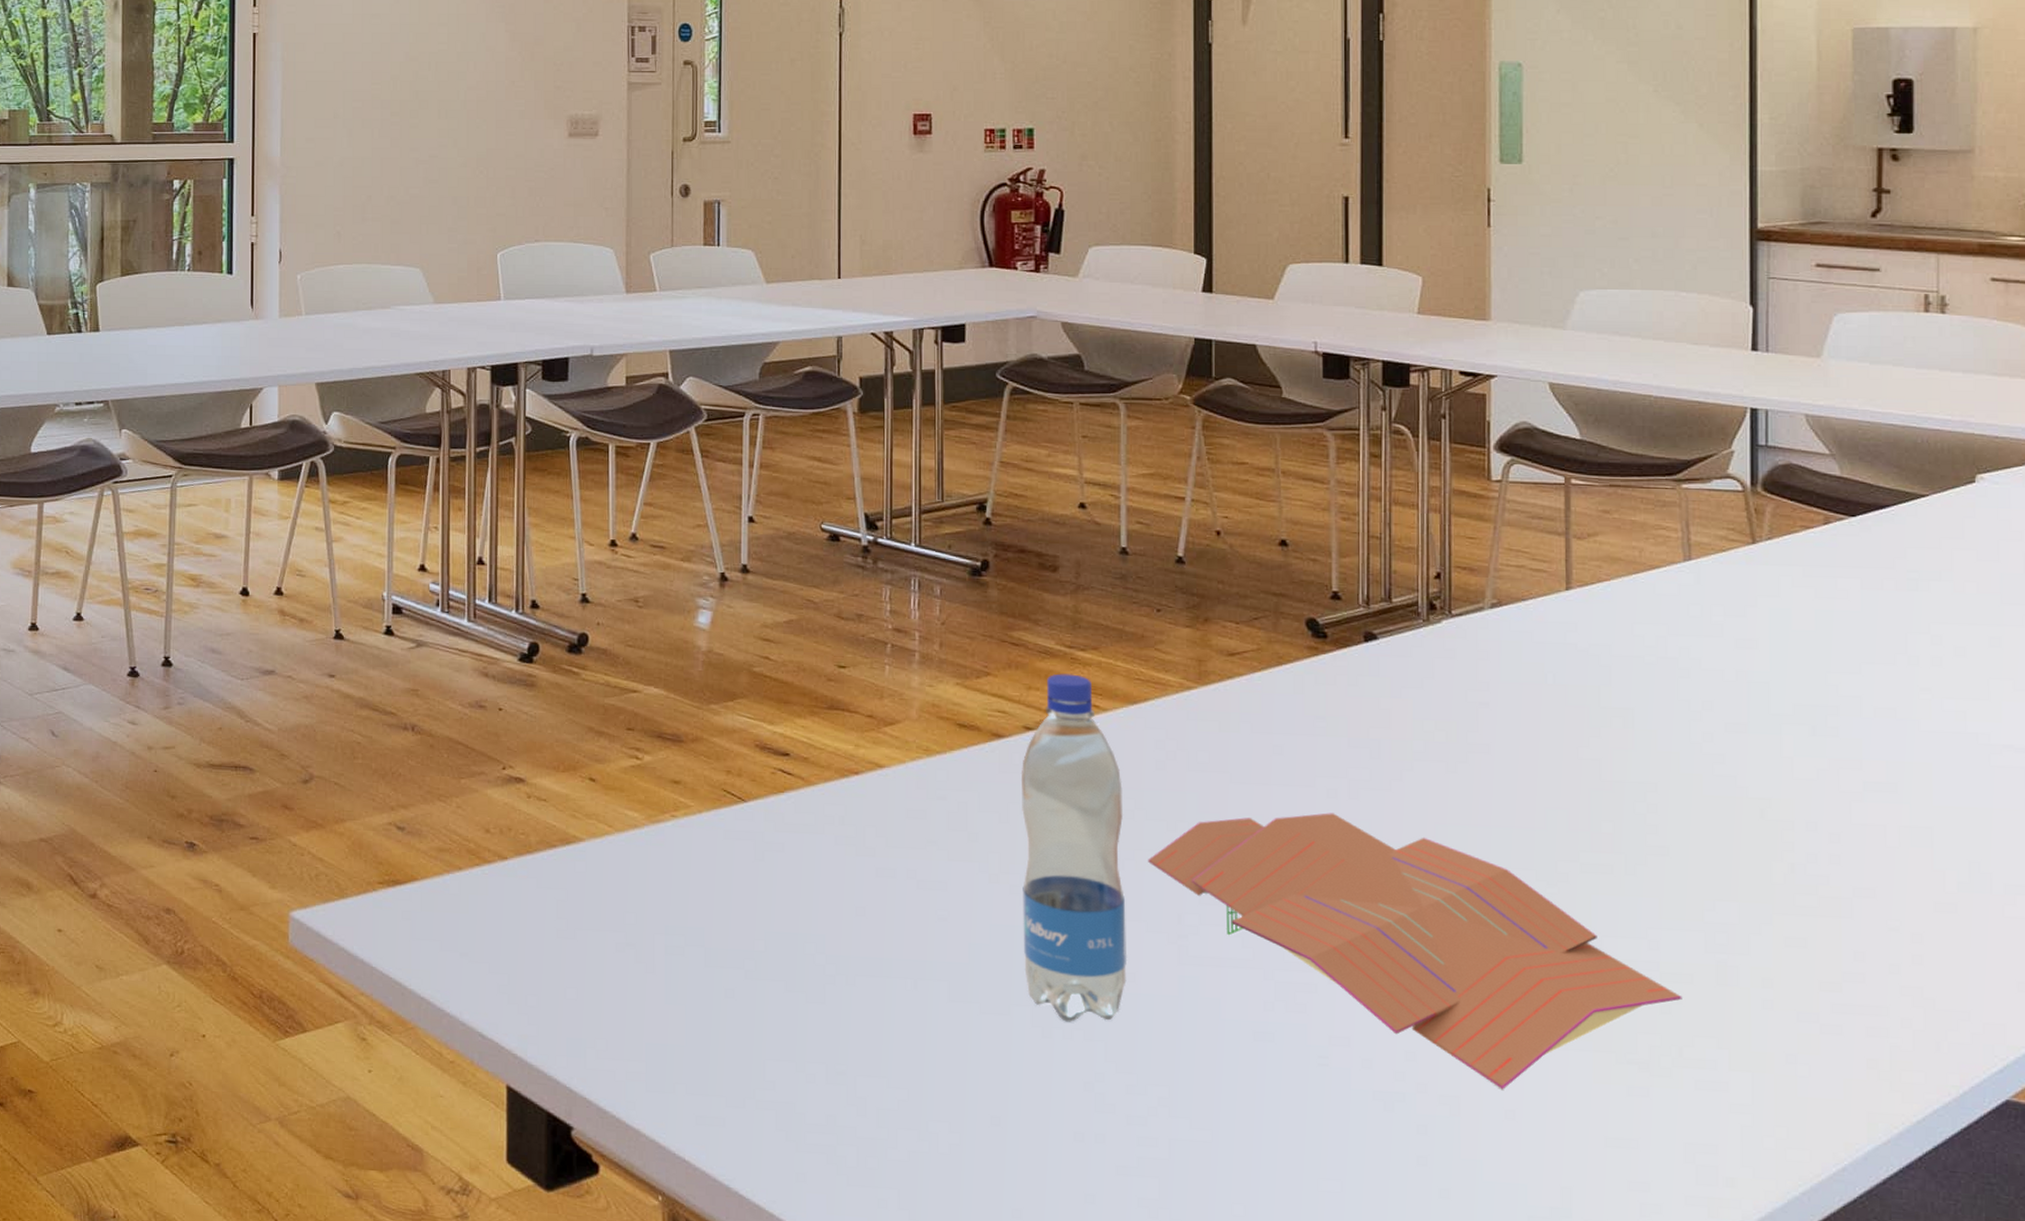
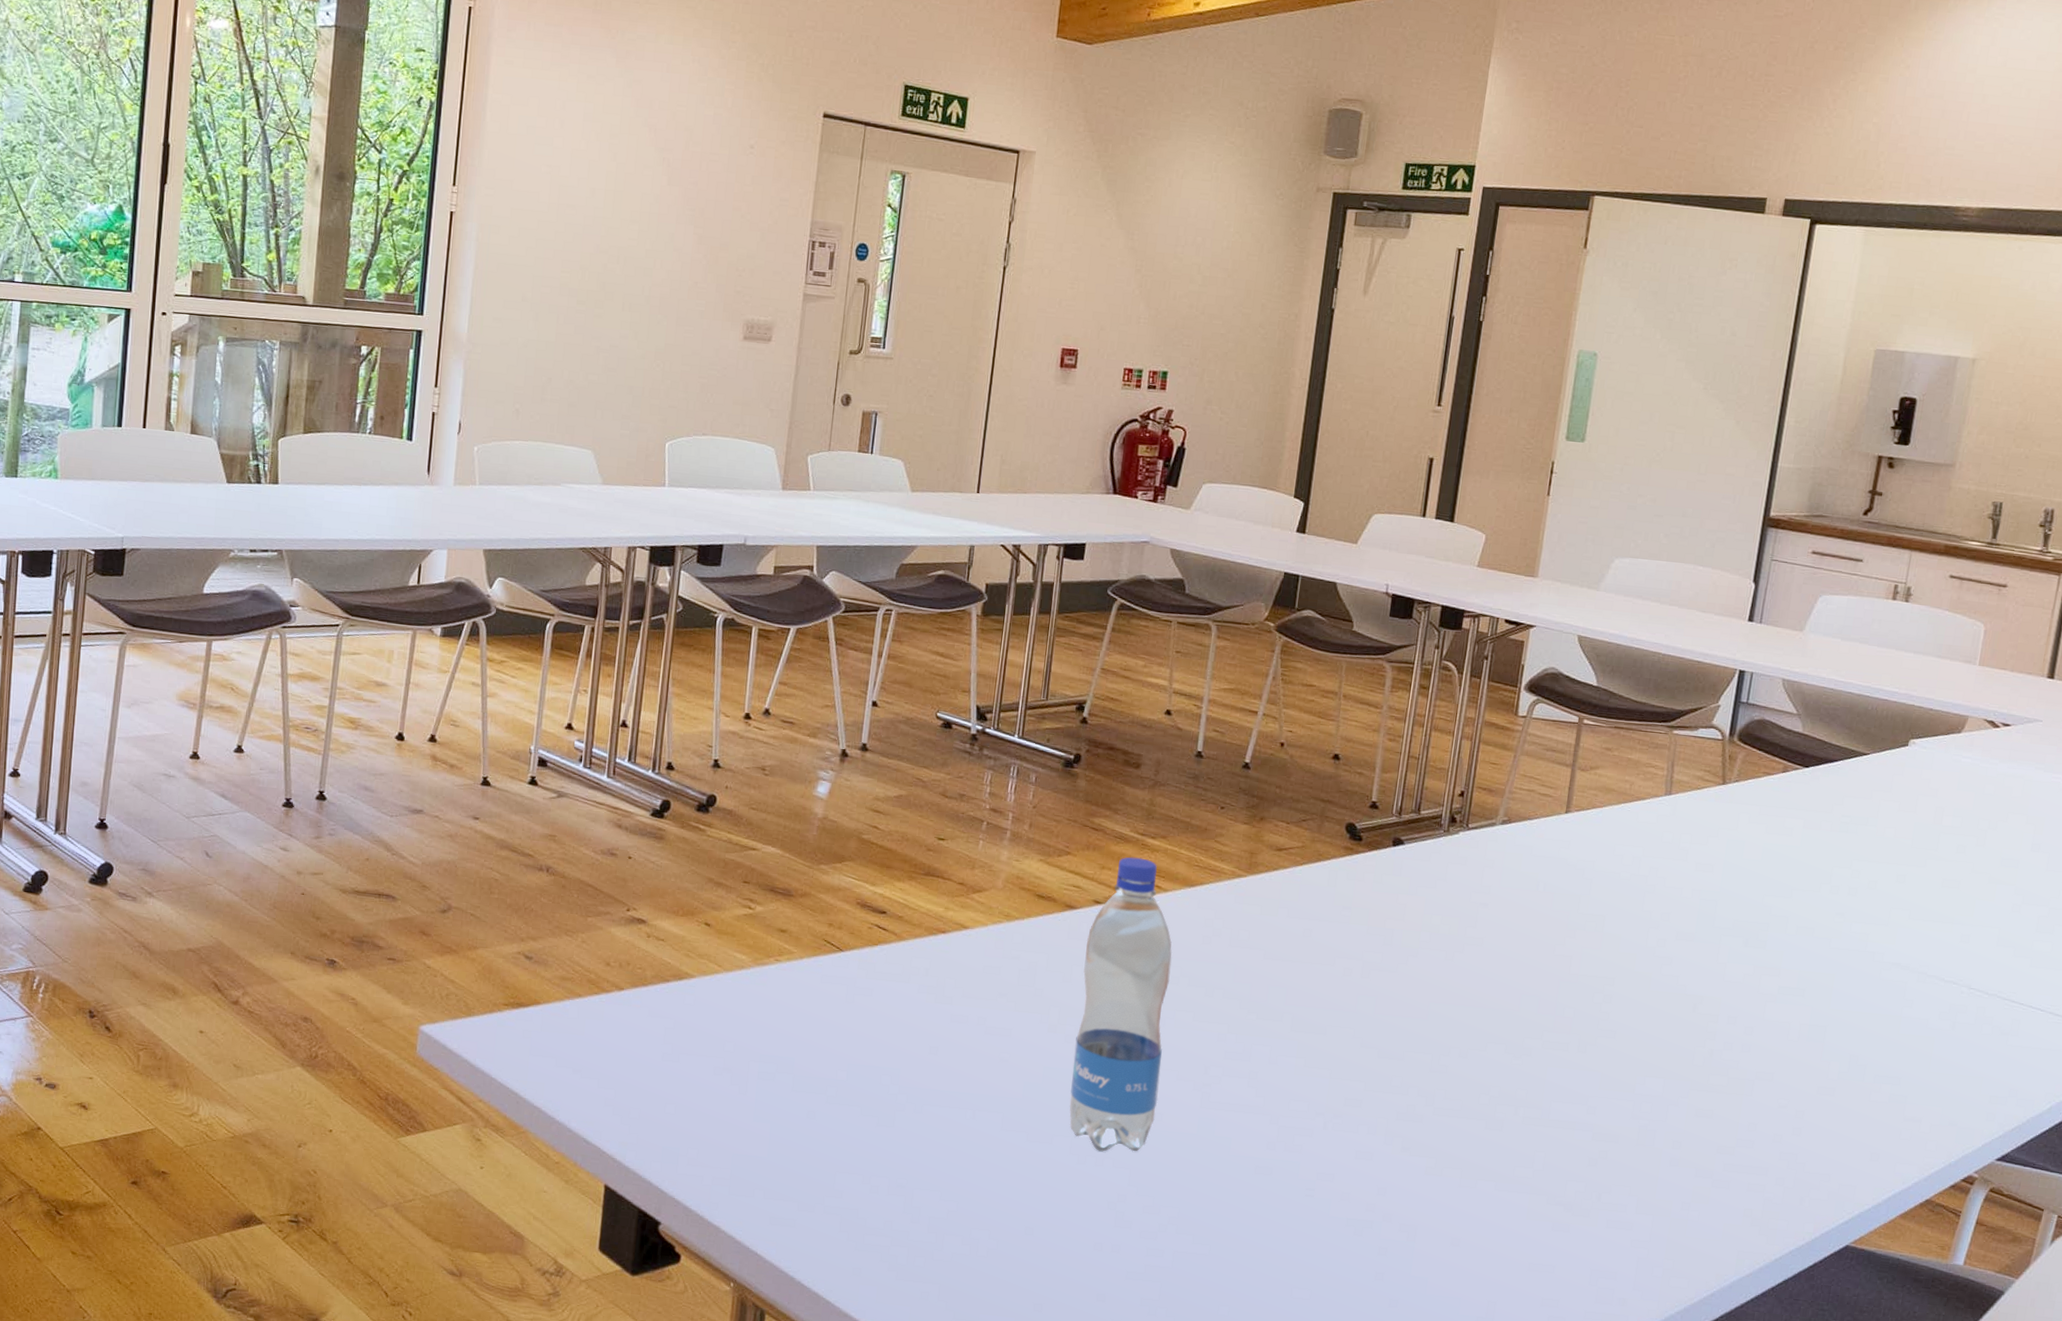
papers: present [1148,813,1682,1090] -> none [1186,988,1608,1222]

